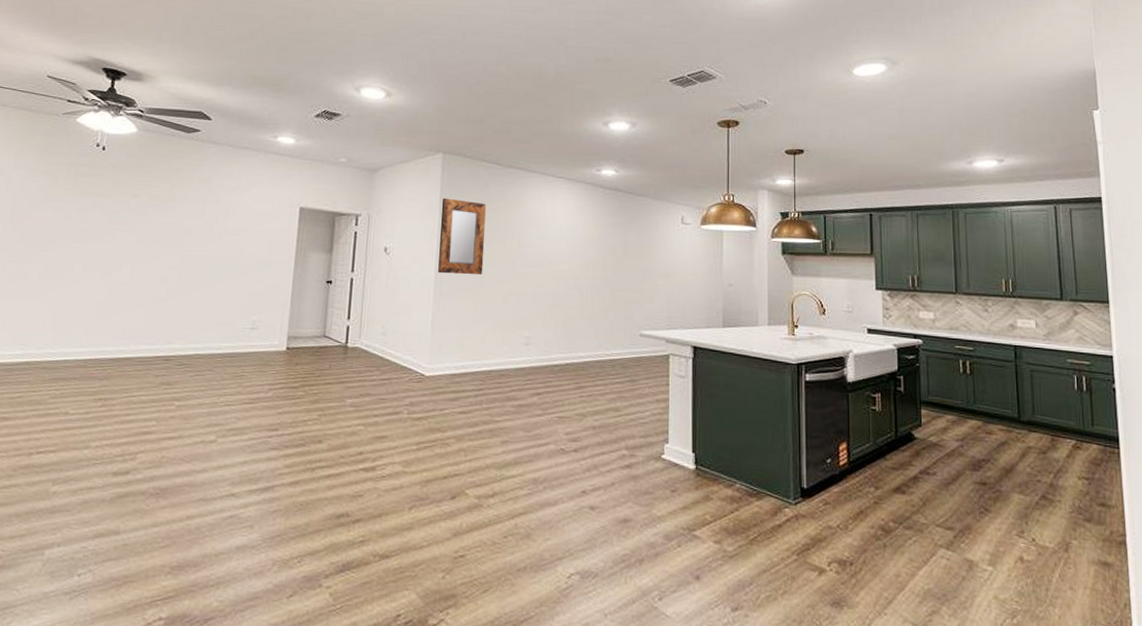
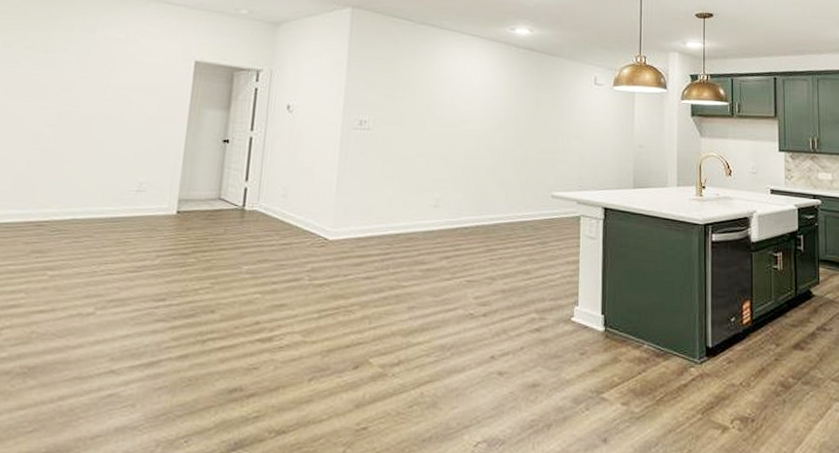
home mirror: present [438,198,486,275] -> none [344,54,396,135]

